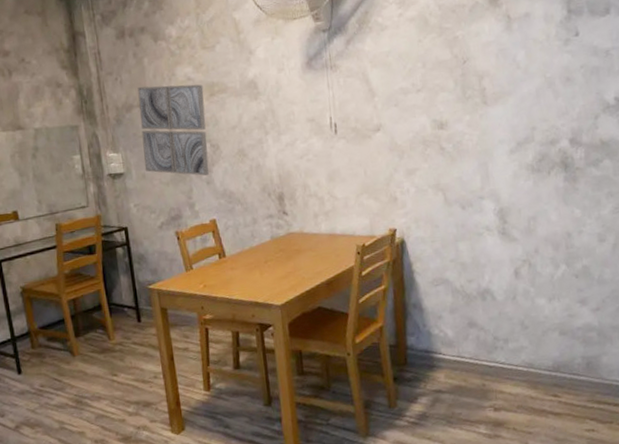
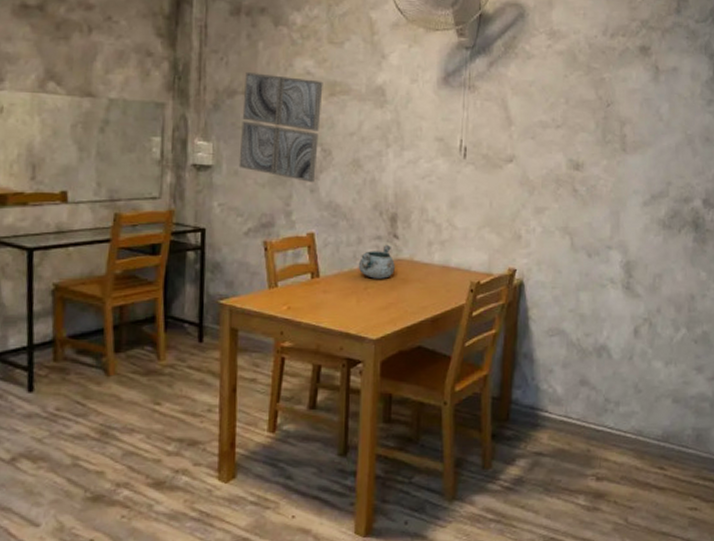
decorative bowl: none [256,221,289,253] -> present [358,244,395,279]

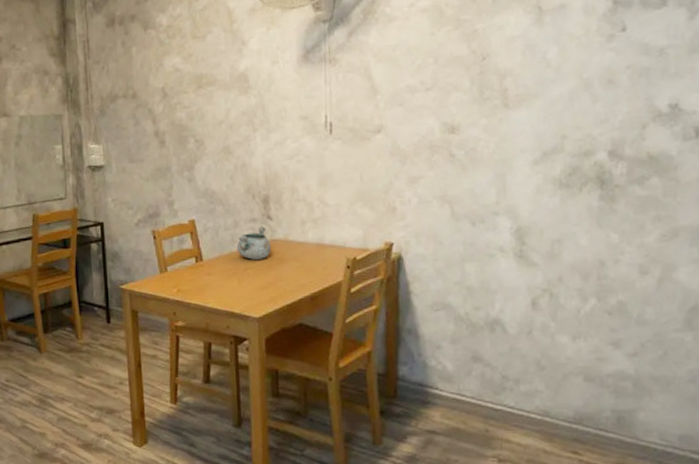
wall art: present [238,71,323,182] -> none [124,75,192,173]

